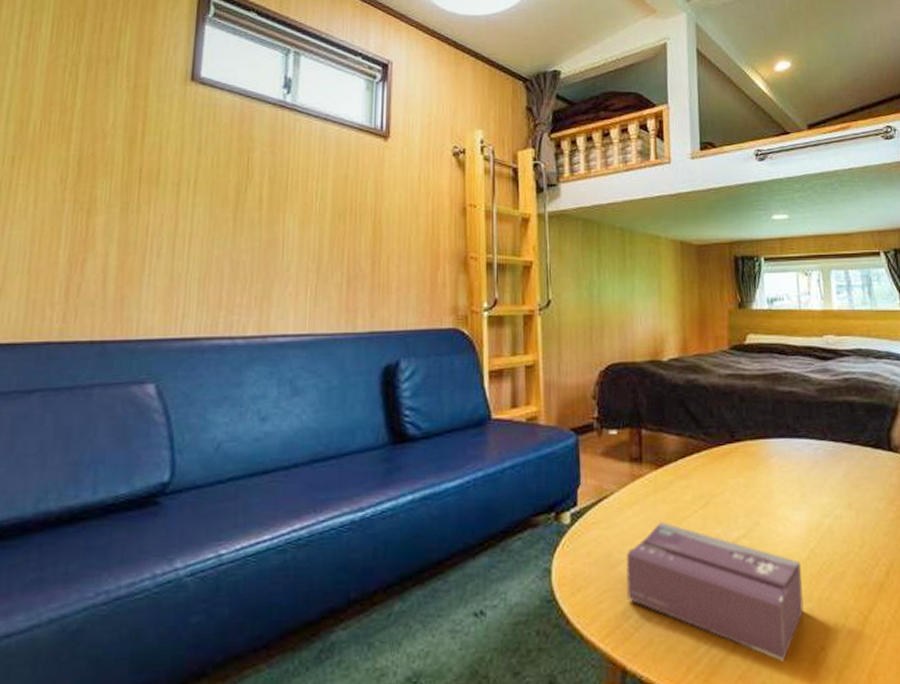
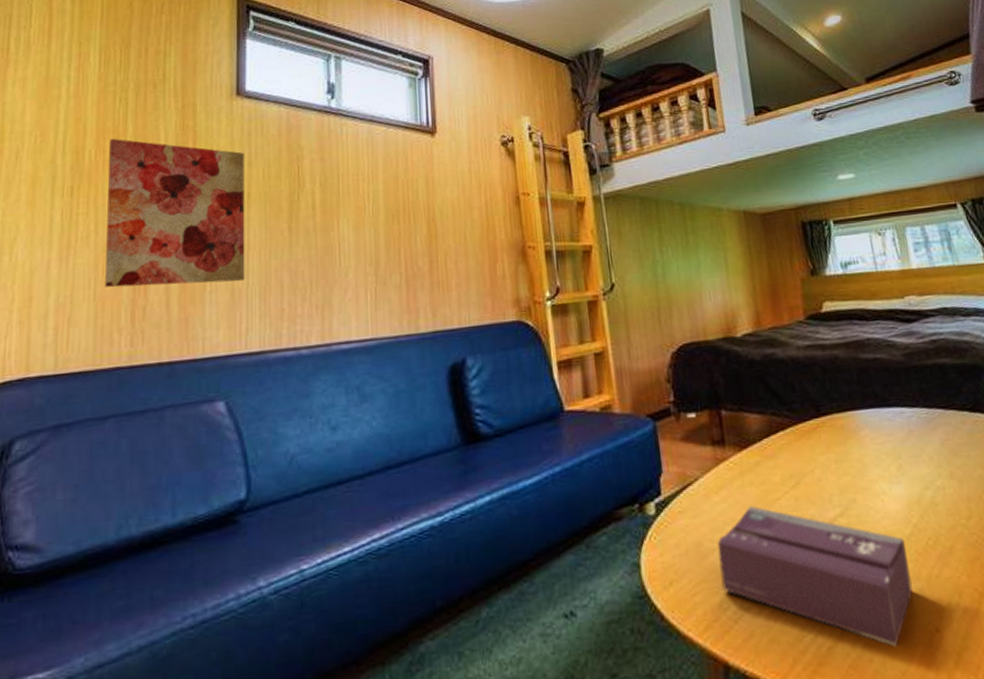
wall art: none [40,111,195,267] -> present [105,138,245,288]

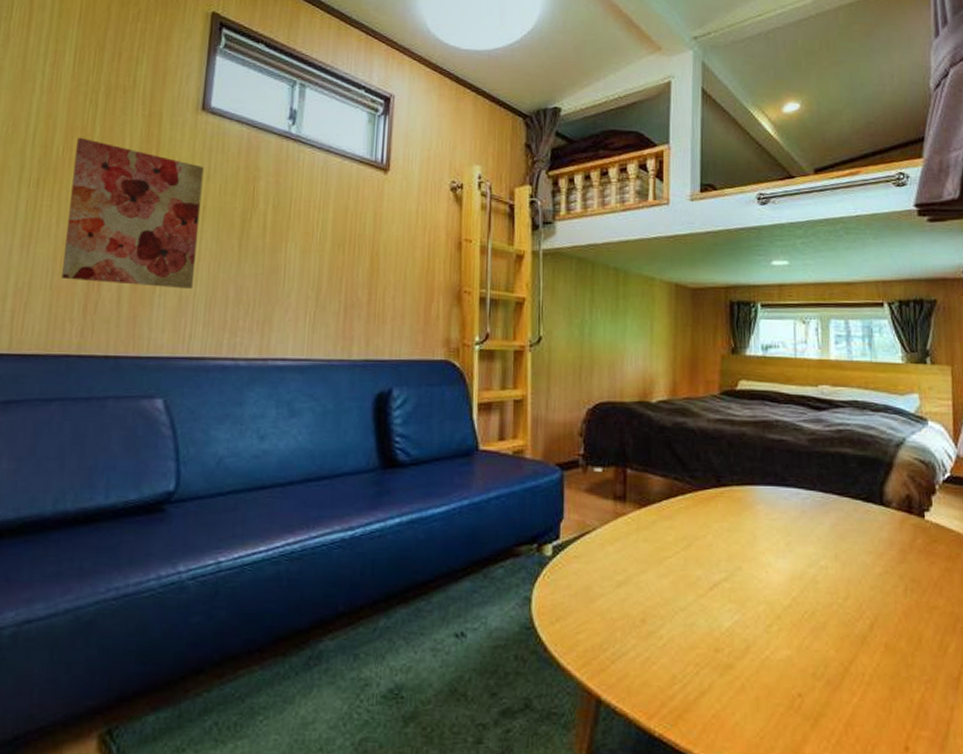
tissue box: present [717,505,913,647] -> none [605,559,783,705]

